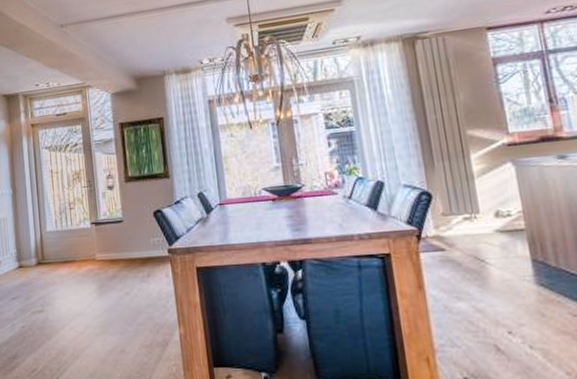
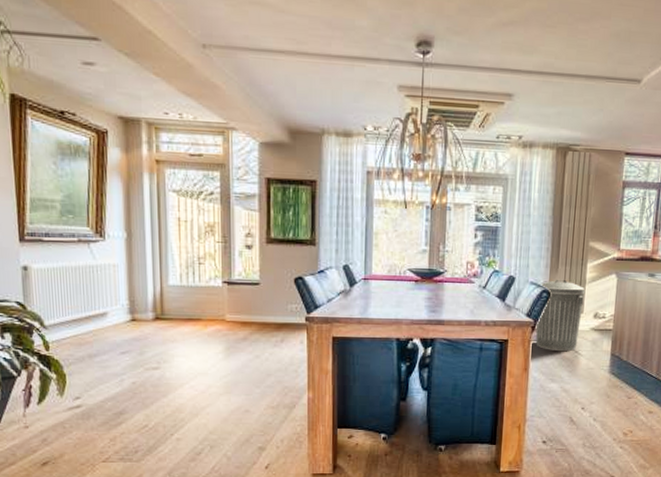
trash can: none [415,176,482,262] -> present [535,279,586,351]

